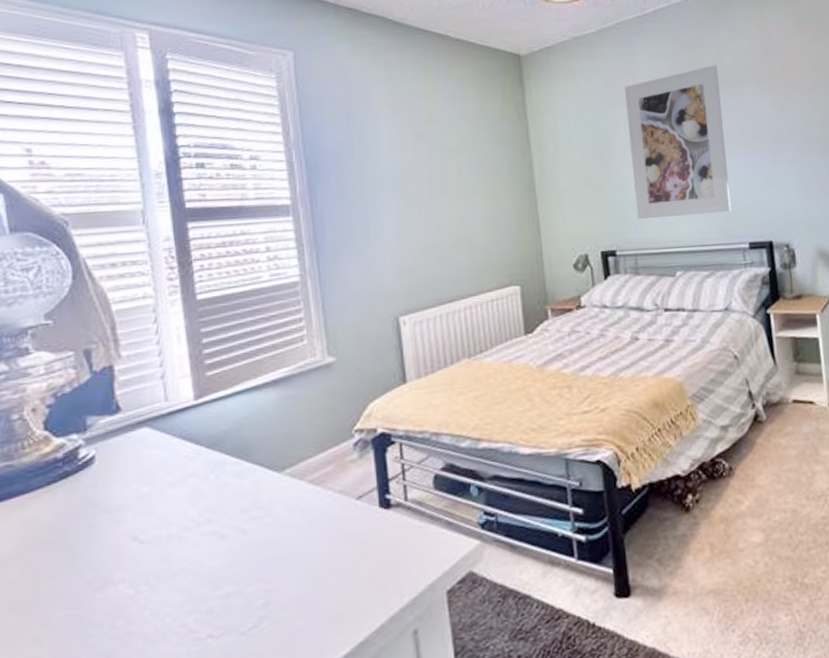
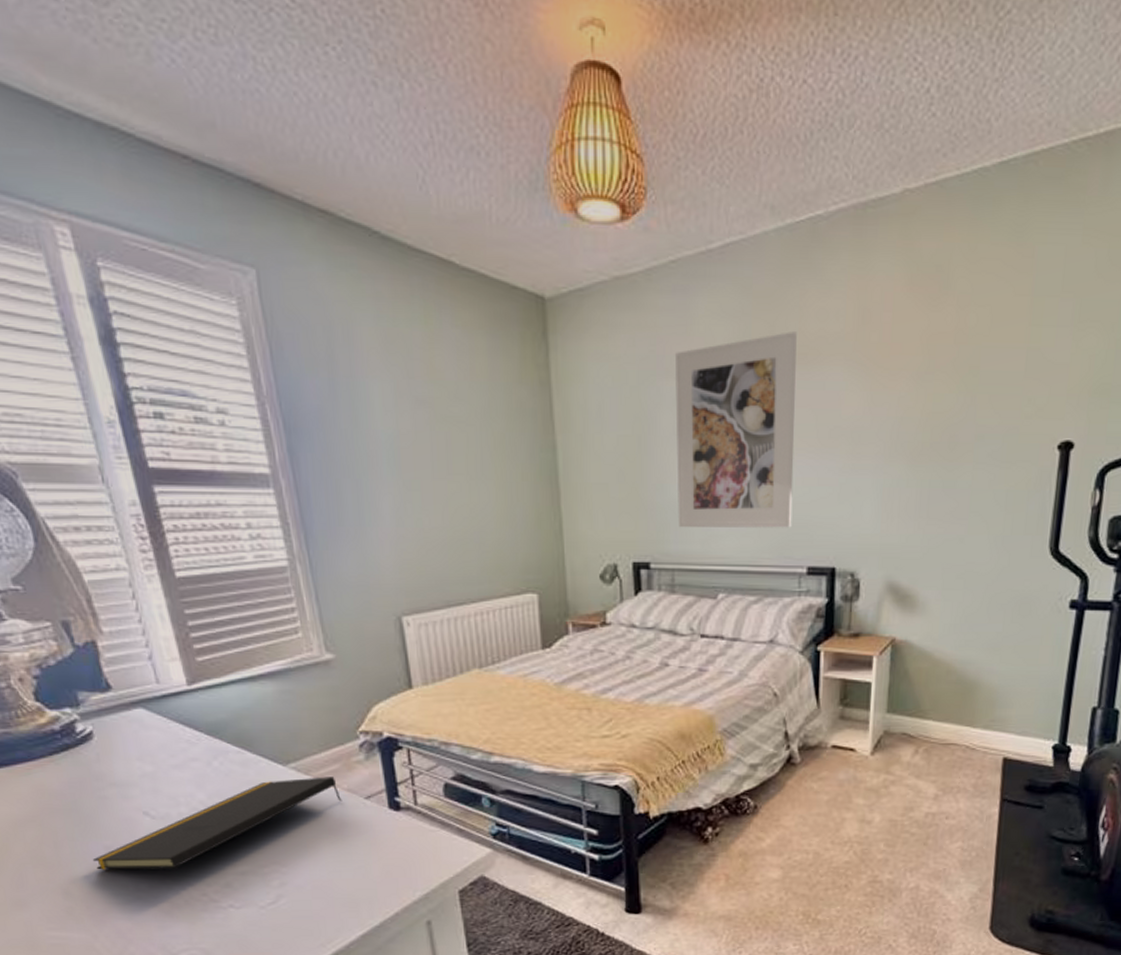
notepad: none [70,479,334,609] -> present [92,777,343,870]

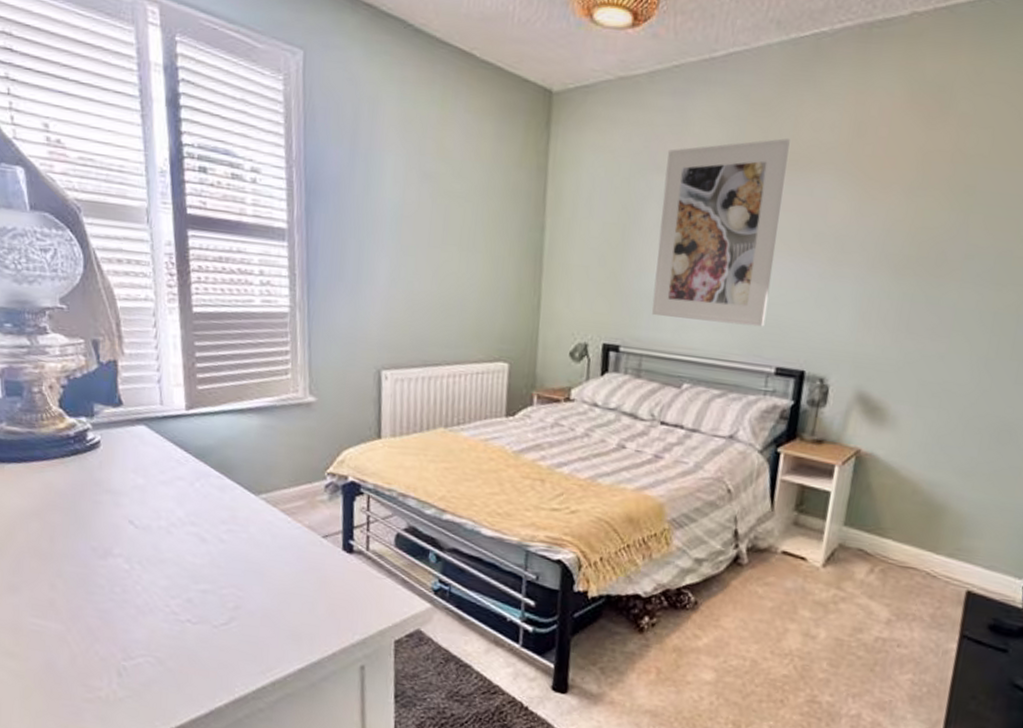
notepad: present [92,777,343,870] -> none [79,507,302,578]

